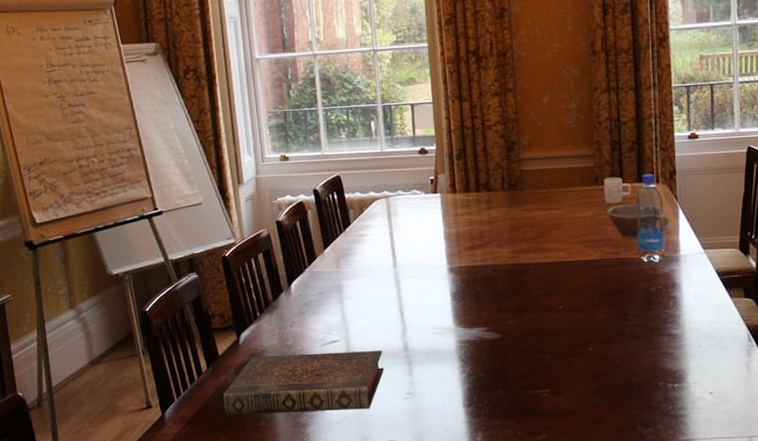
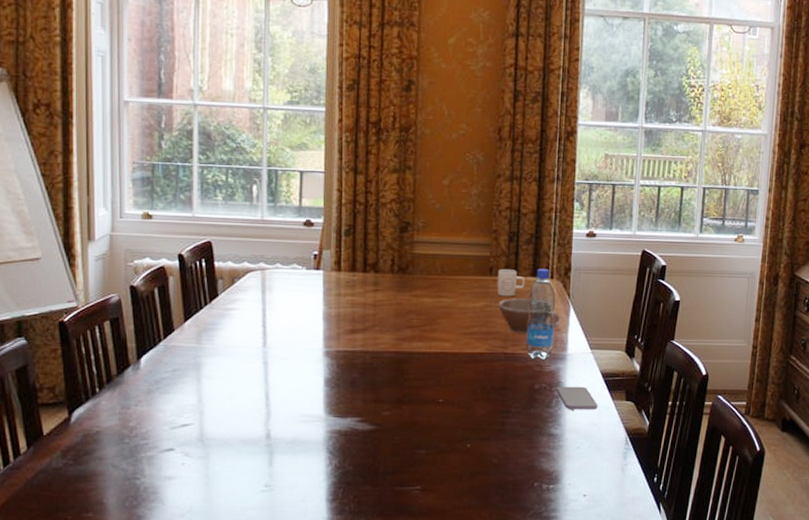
book: present [223,351,385,415] -> none [43,437,241,504]
smartphone: none [672,286,717,310] -> present [556,386,598,410]

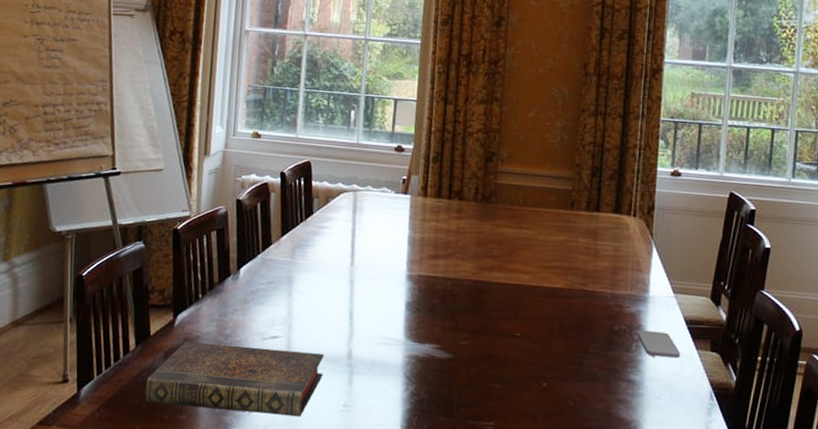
book: none [43,437,241,504] -> present [145,341,324,417]
mug: present [497,268,525,297] -> none [578,203,607,233]
cup: present [497,298,560,334] -> none [578,234,642,272]
bottle: present [526,268,555,360] -> none [606,205,638,300]

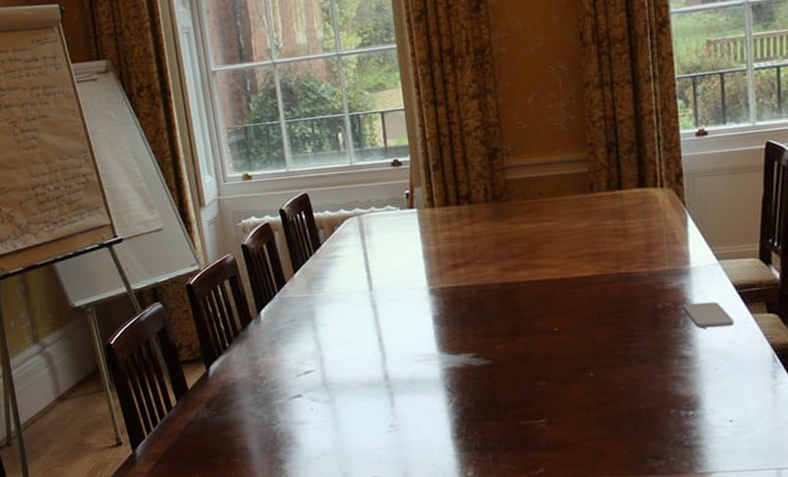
book: present [145,341,324,417] -> none [194,381,364,451]

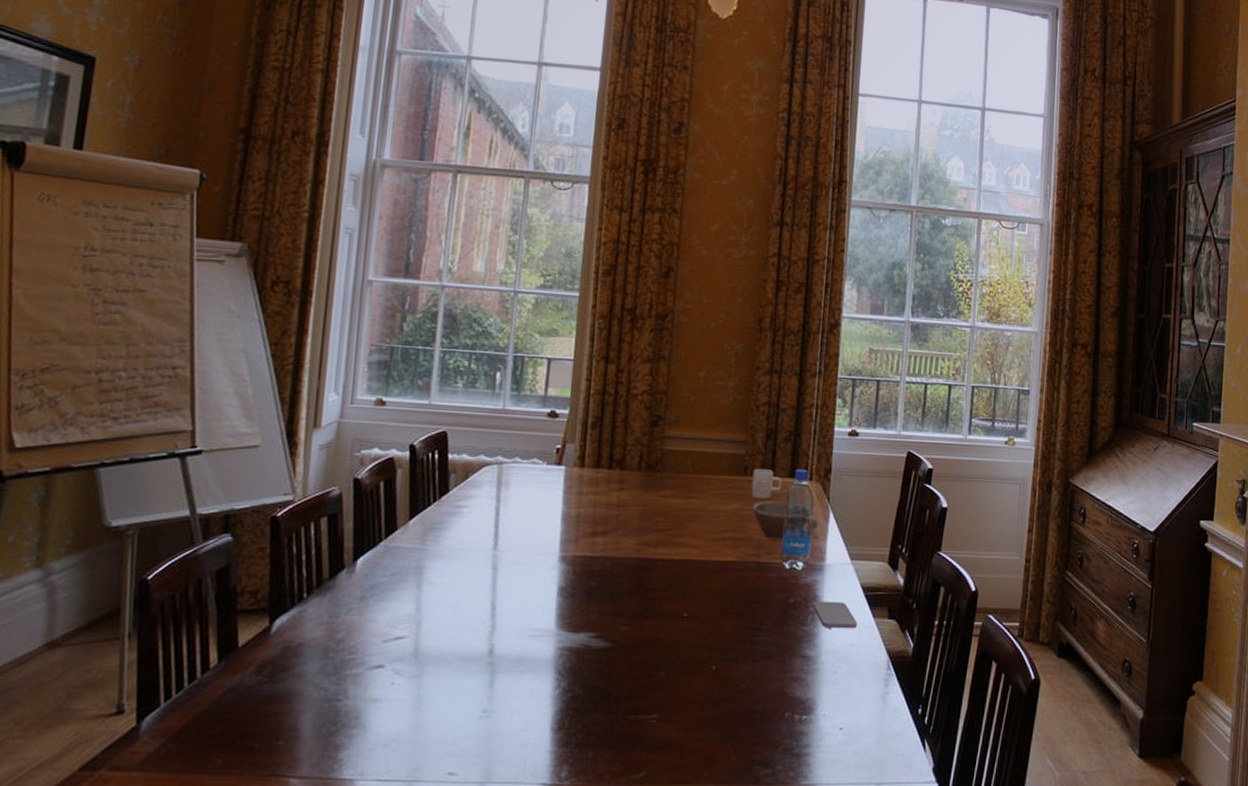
mug: none [599,182,632,213] -> present [751,468,782,499]
cup: none [603,212,677,251] -> present [751,501,819,541]
bottle: none [637,177,674,276] -> present [780,469,814,570]

